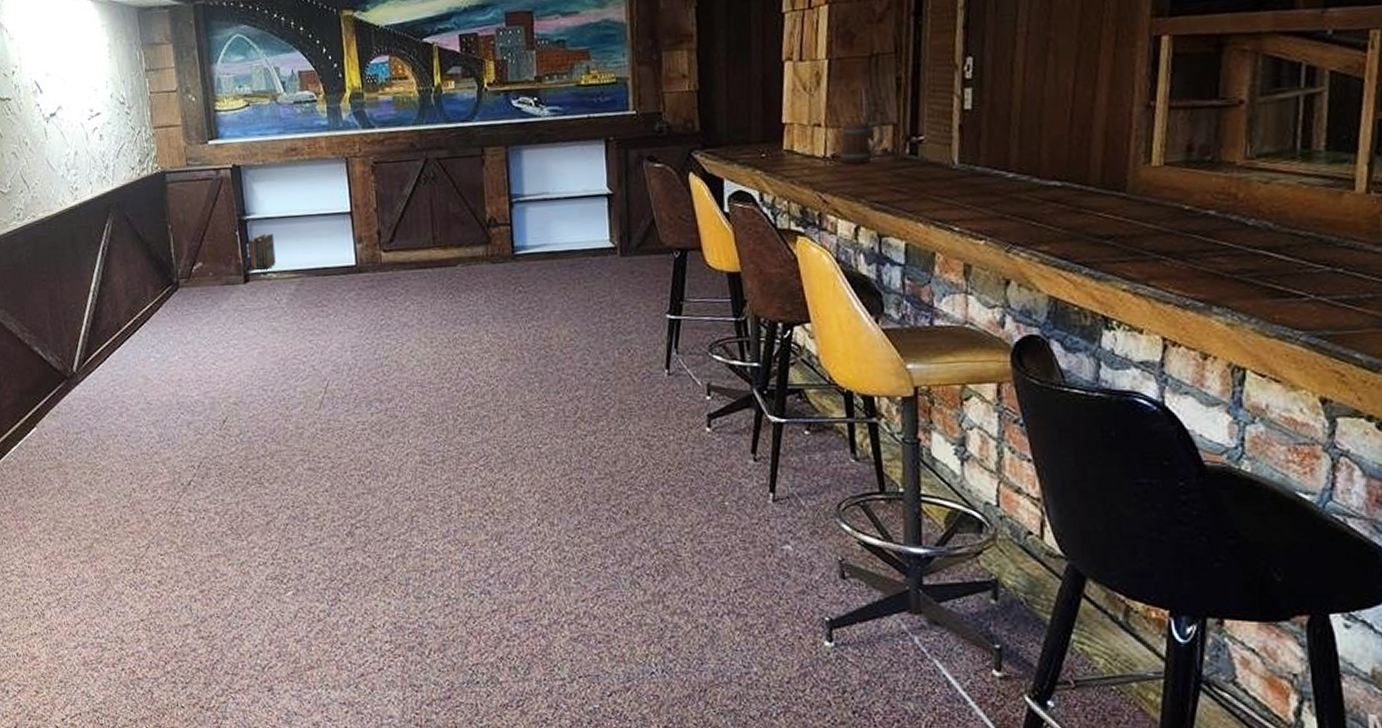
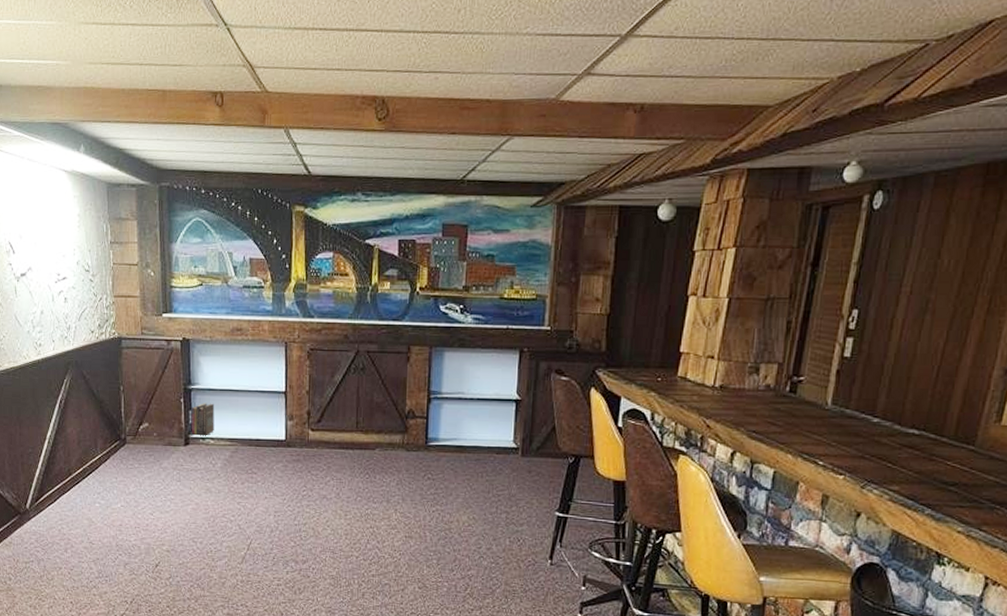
beer mug: present [840,121,884,164] -> none [727,358,769,396]

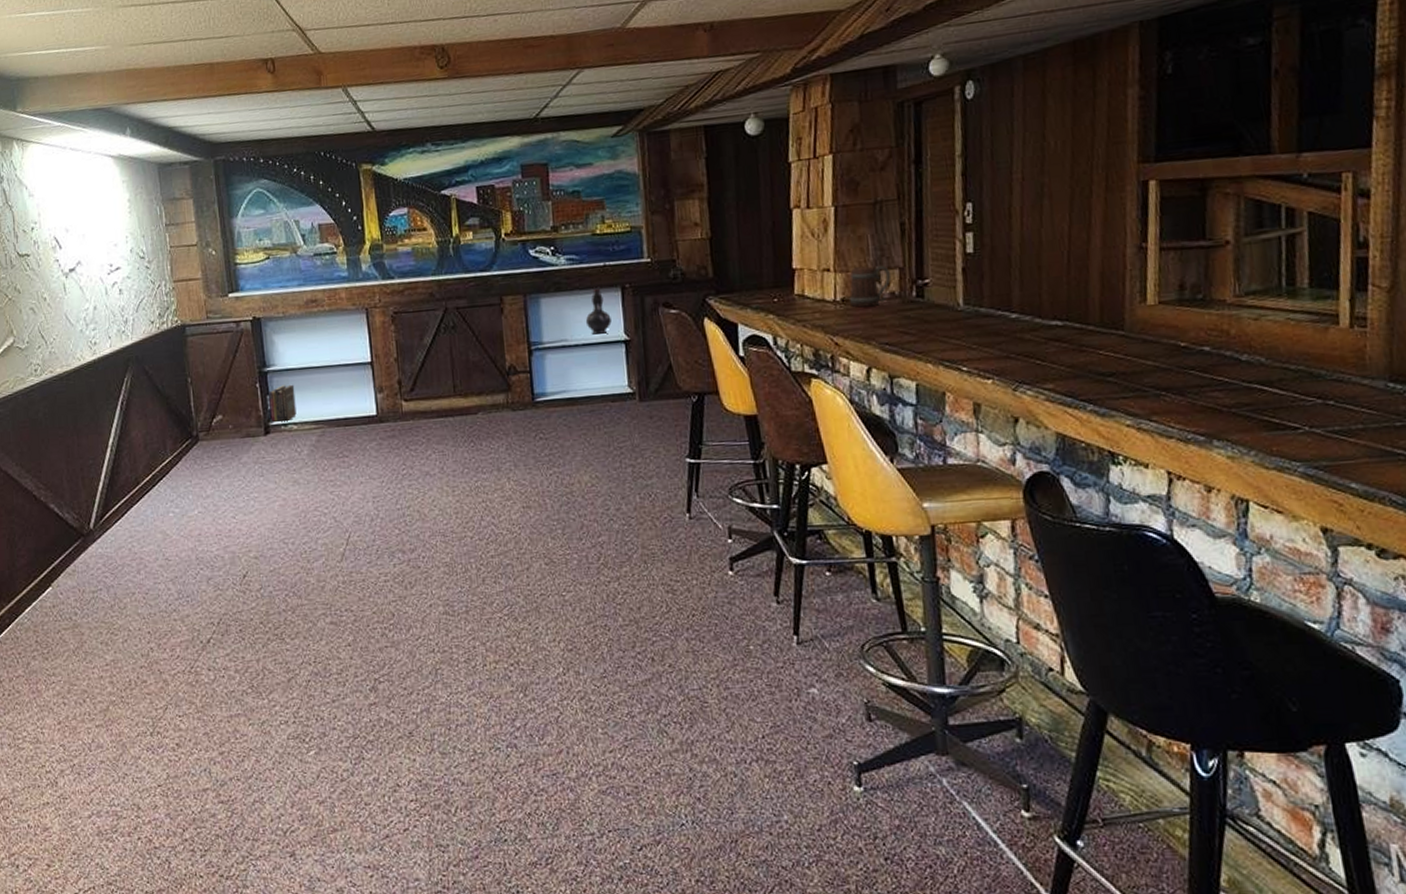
decorative vase: none [482,347,507,391] -> present [585,286,612,335]
beer mug: none [727,358,769,396] -> present [849,266,891,308]

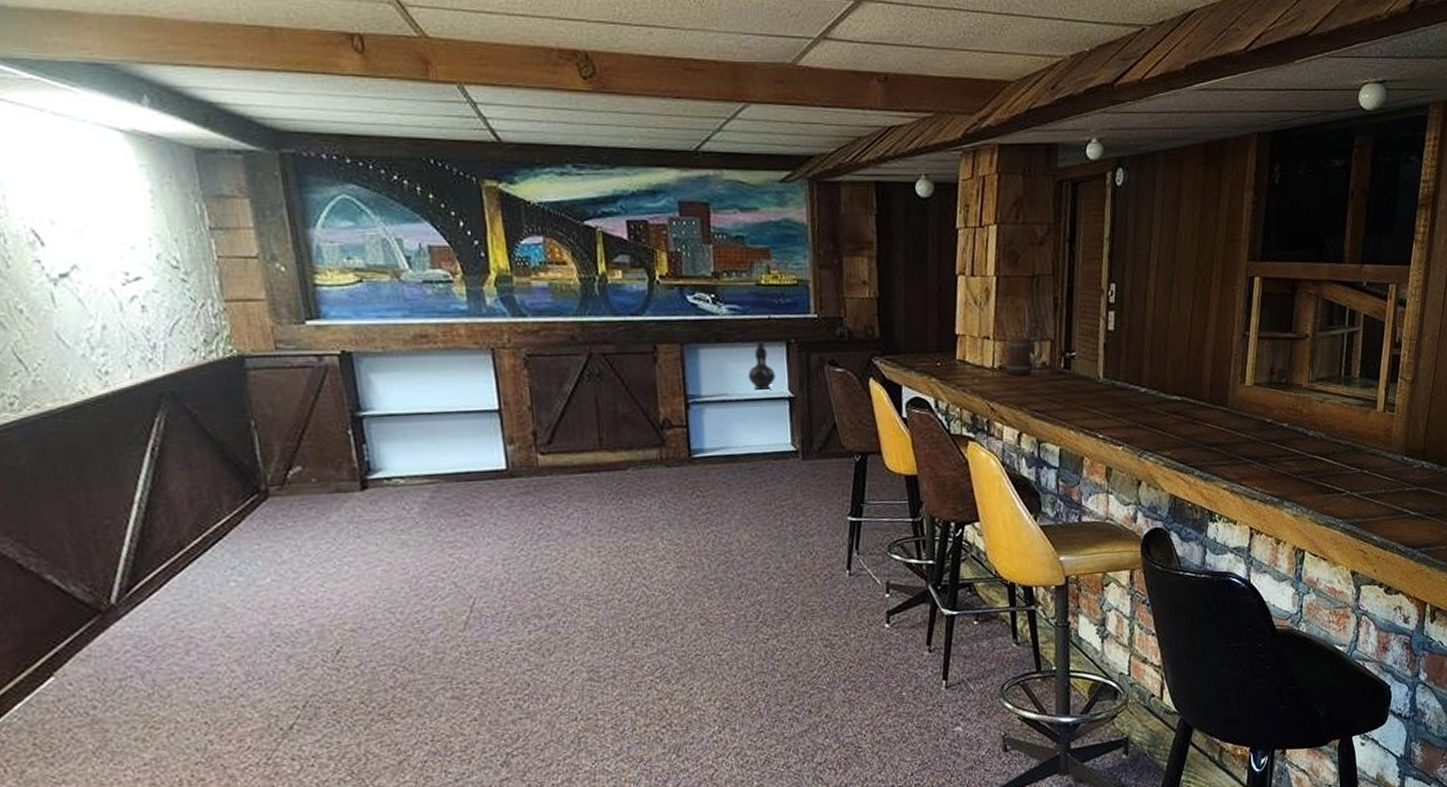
books: present [269,384,297,422] -> none [365,432,404,475]

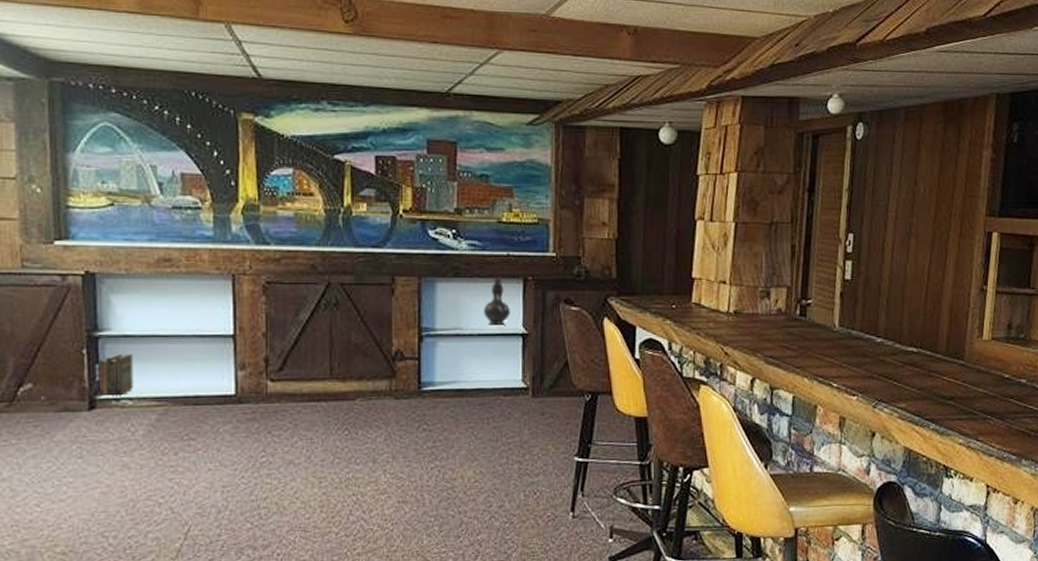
books: none [365,432,404,475] -> present [98,353,134,395]
beer mug: present [1006,336,1043,376] -> none [742,282,779,321]

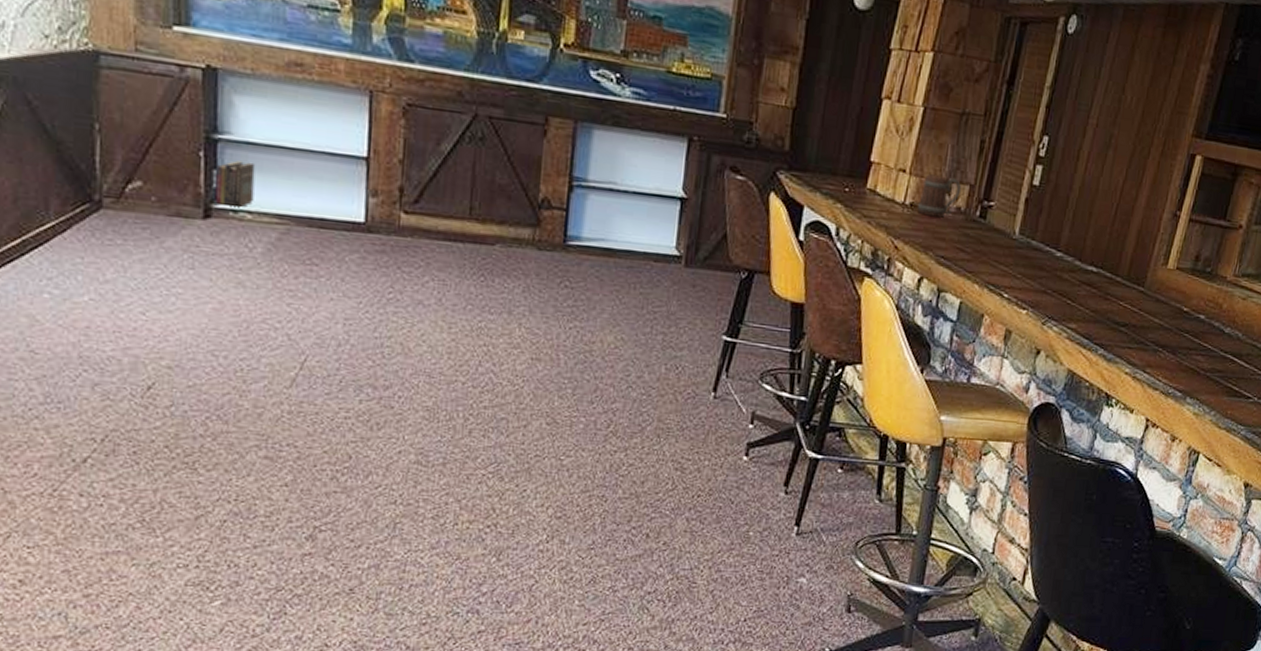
decorative vase: present [483,276,510,325] -> none [641,131,671,185]
beer mug: none [742,282,779,321] -> present [918,174,961,218]

